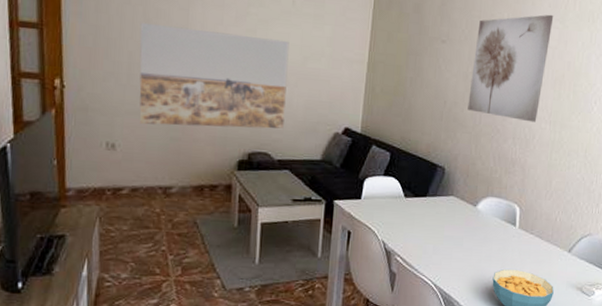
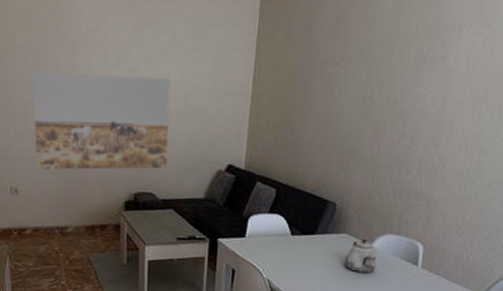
teapot: none [453,202,481,234] -> present [345,239,377,274]
wall art: present [467,14,554,123] -> none [364,18,478,149]

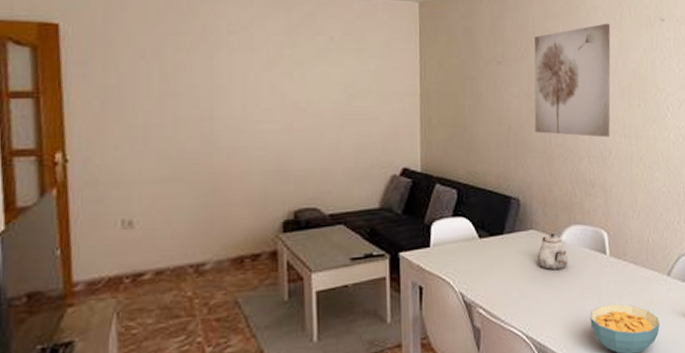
wall art: present [32,72,170,170] -> none [156,77,333,193]
wall art: none [364,18,478,149] -> present [534,23,611,138]

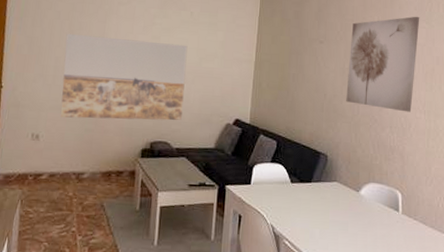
wall art: none [156,77,333,193] -> present [60,33,188,121]
teapot: present [537,234,568,270] -> none [338,187,365,219]

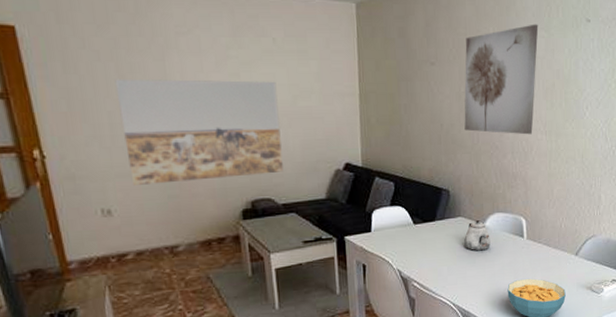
teapot: none [338,187,365,219] -> present [464,220,491,251]

